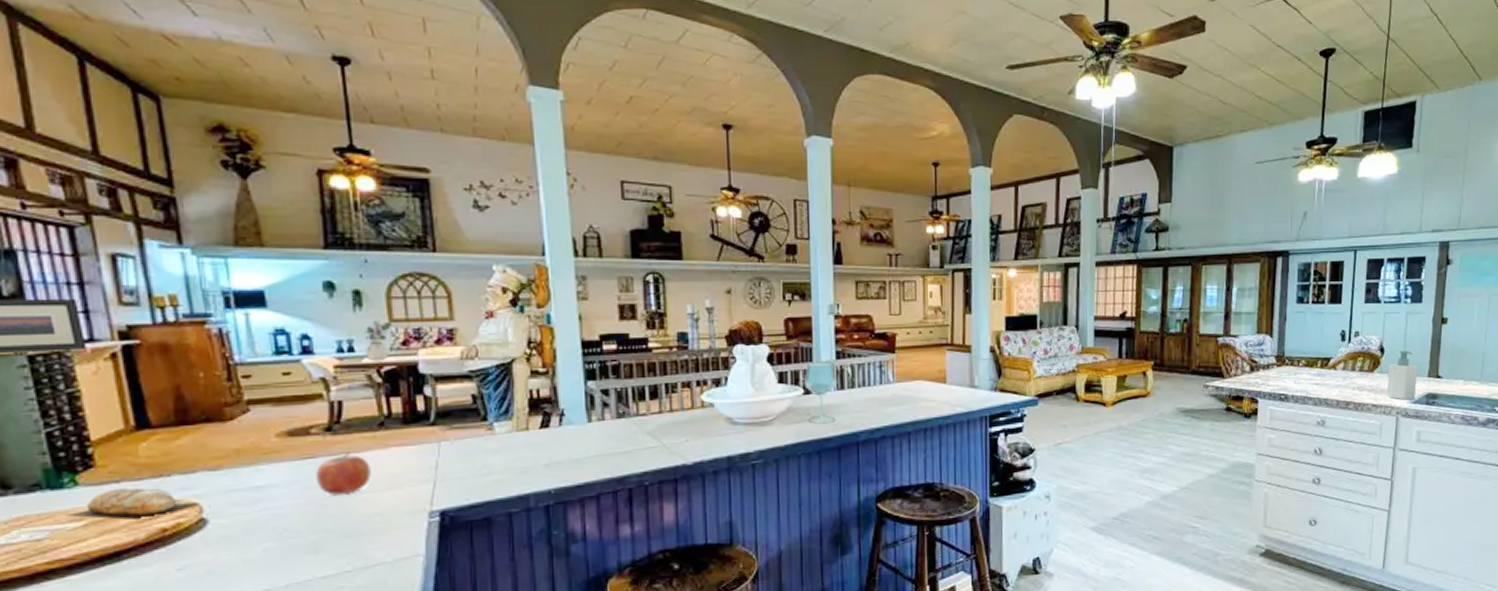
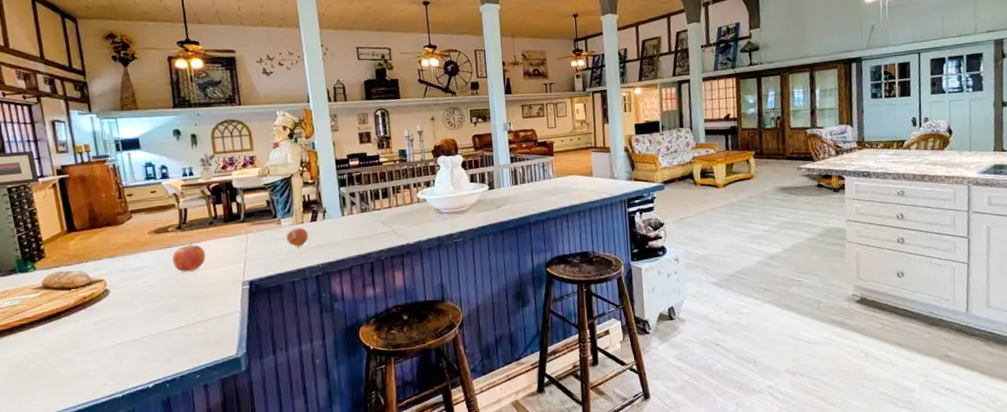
fruit: none [500,435,536,464] -> present [286,227,309,247]
wine glass: present [803,361,838,424] -> none [488,165,513,211]
soap bottle: present [1386,350,1418,401] -> none [957,130,984,172]

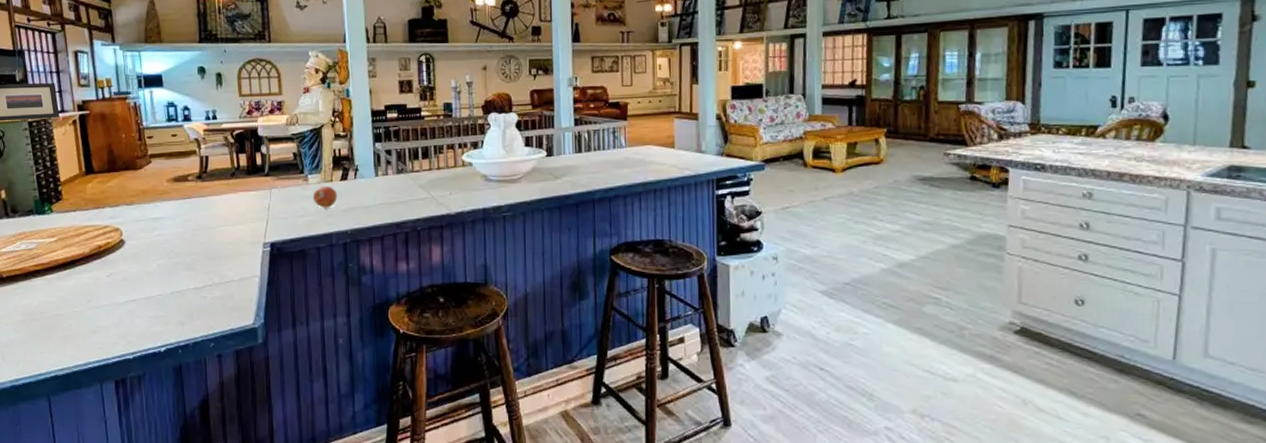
bread loaf: present [29,270,104,292] -> none [45,215,120,239]
fruit: present [172,243,206,272] -> none [190,195,226,227]
bouquet: present [199,152,216,181] -> none [223,94,242,127]

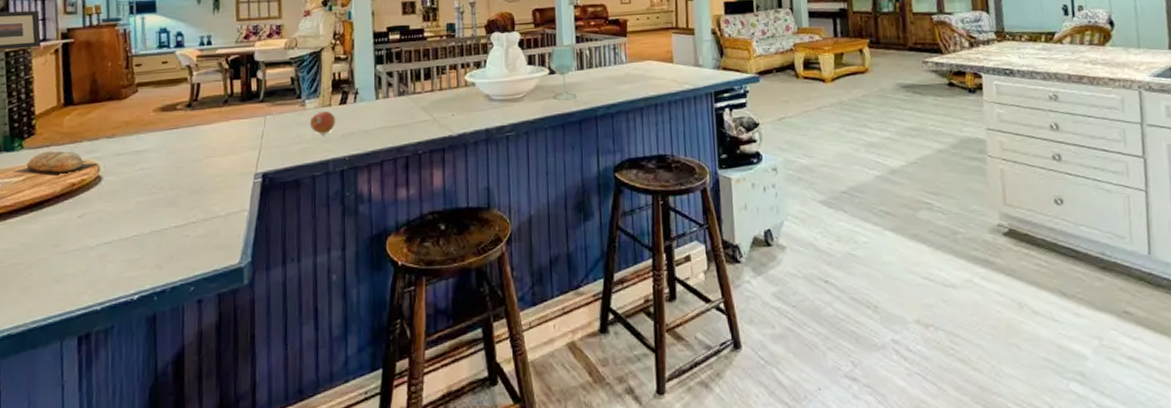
bread loaf: none [45,215,120,239] -> present [12,150,98,177]
wine glass: none [546,128,576,183] -> present [549,45,578,101]

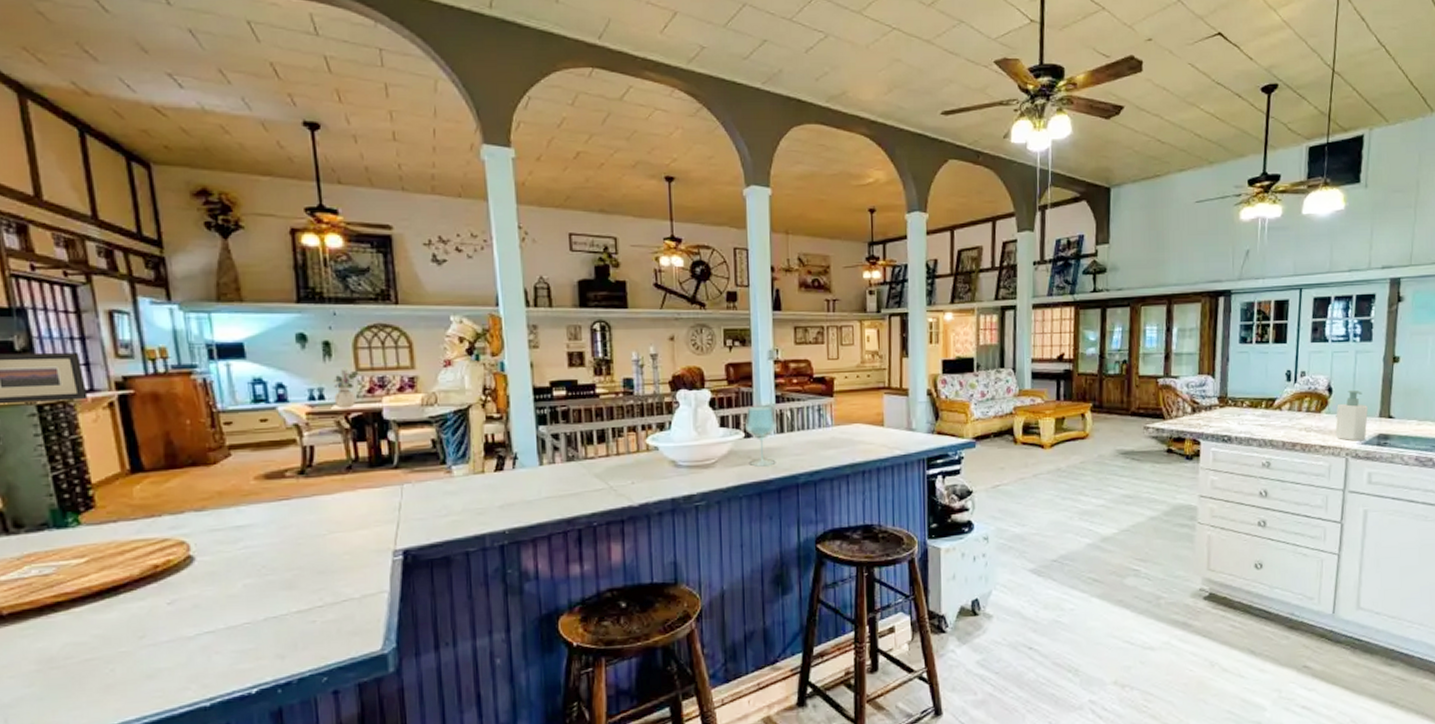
bread loaf: present [12,150,98,177] -> none [70,526,186,558]
bouquet: none [218,18,239,52] -> present [333,367,359,409]
fruit: present [309,110,336,134] -> none [458,478,492,505]
soap bottle: none [1121,22,1158,74] -> present [1335,389,1368,442]

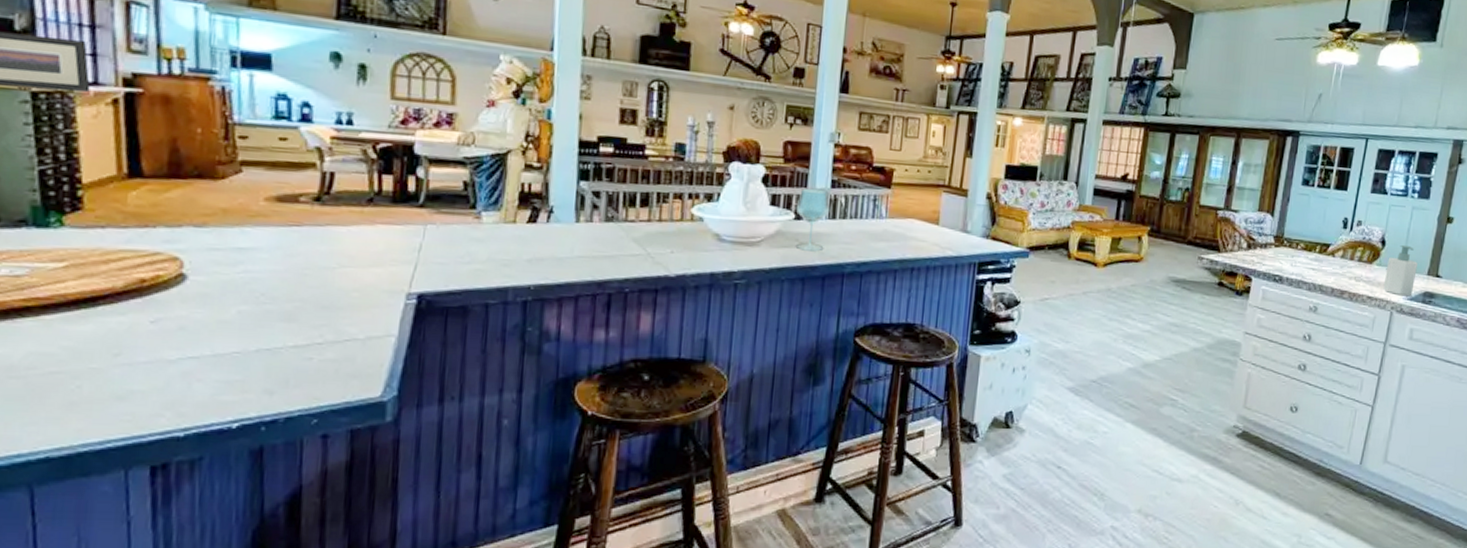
bouquet: present [333,367,359,409] -> none [363,94,394,138]

